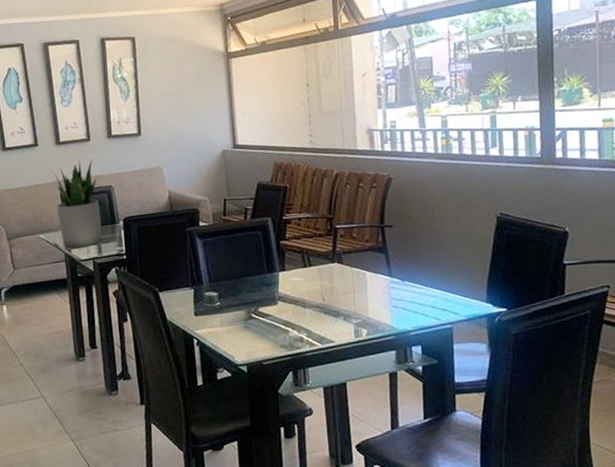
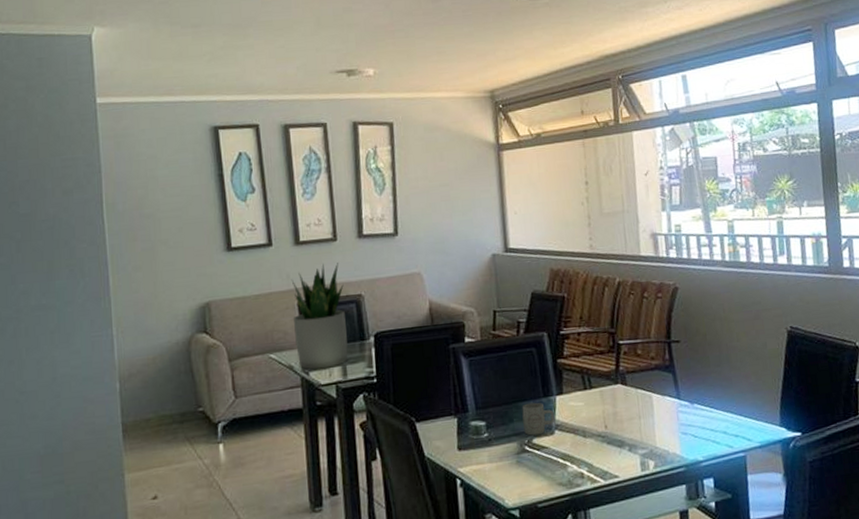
mug: none [249,277,278,305] -> present [521,402,555,436]

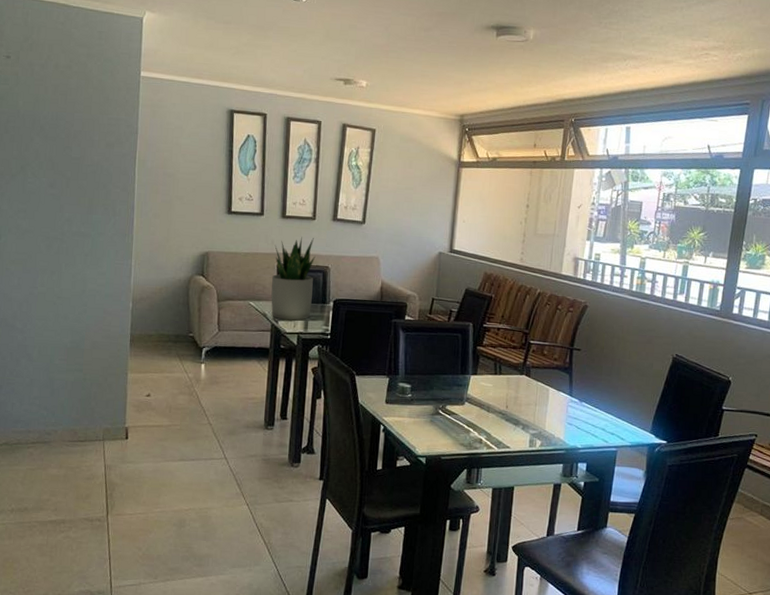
mug: present [521,402,555,436] -> none [440,376,467,403]

